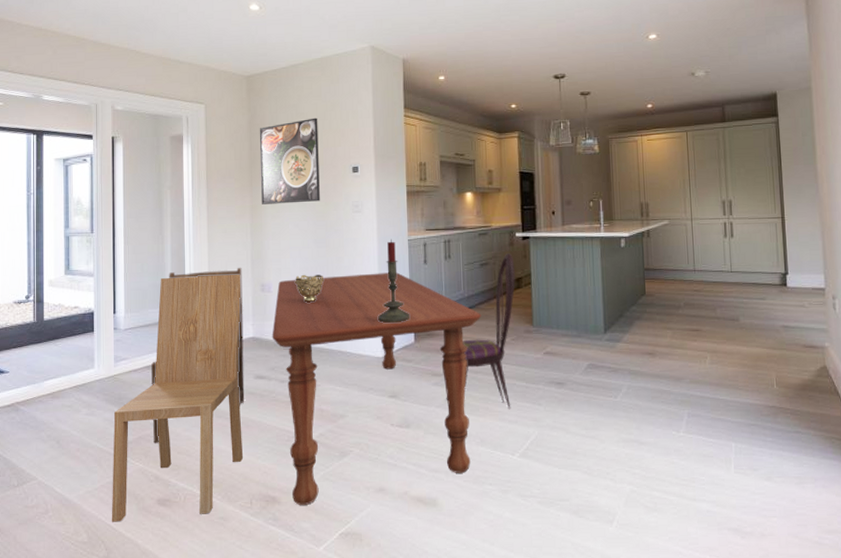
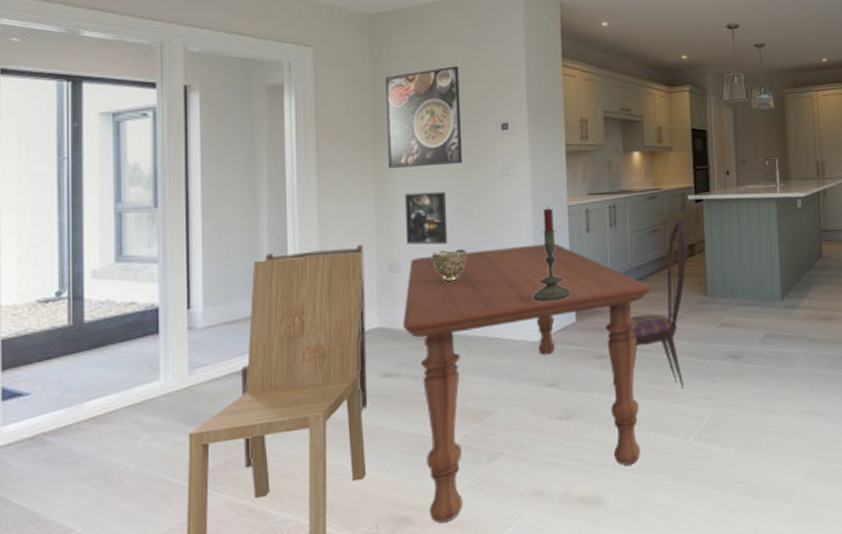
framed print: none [275,225,308,270] -> present [405,191,448,245]

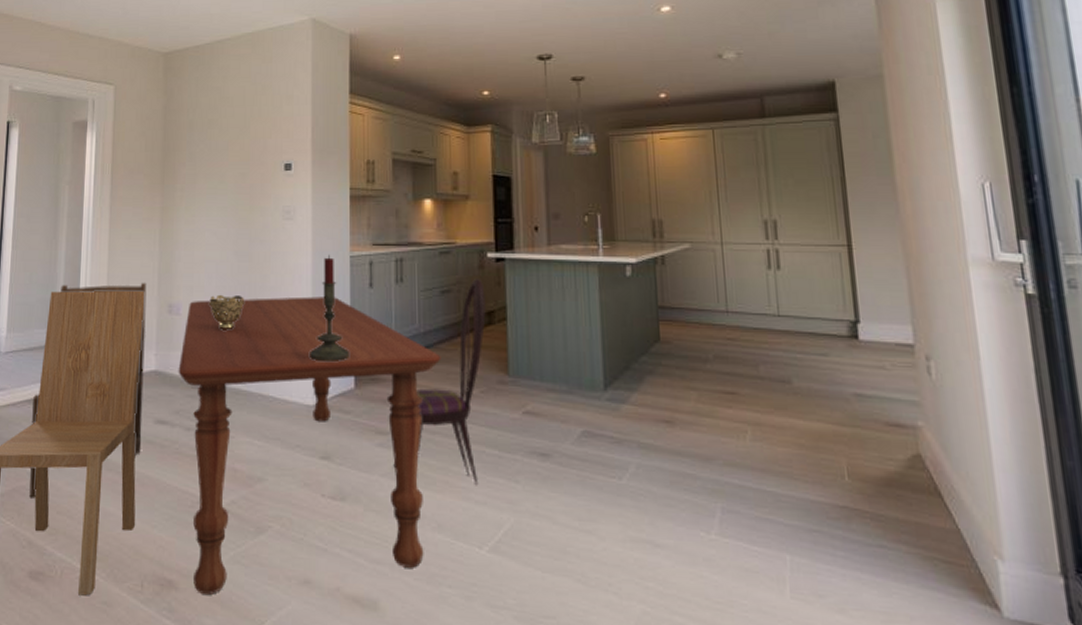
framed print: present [384,66,462,168] -> none [174,103,245,206]
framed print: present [405,191,448,245] -> none [187,233,227,288]

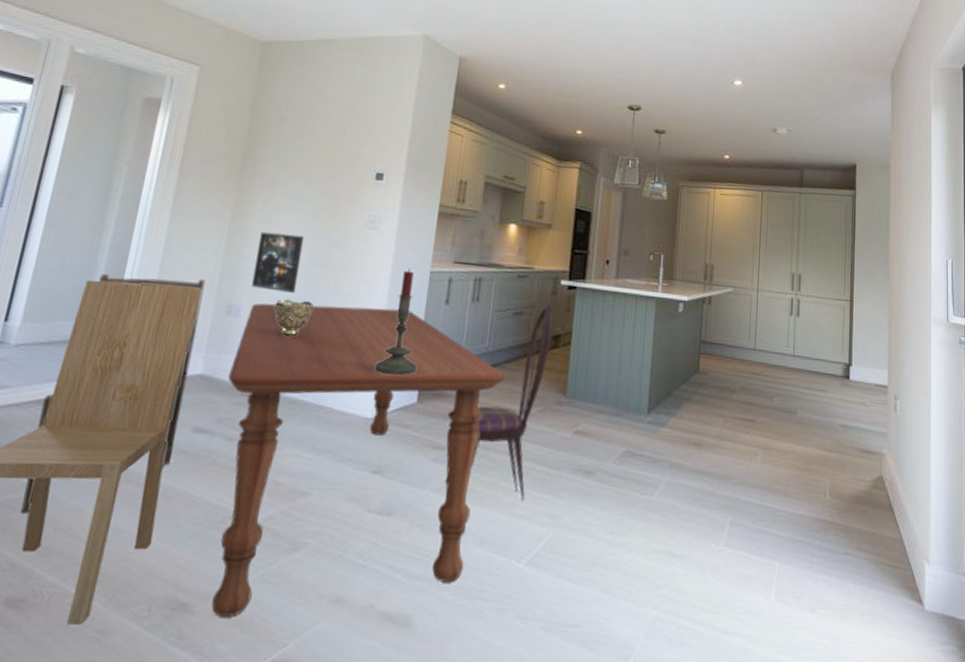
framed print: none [187,233,227,288] -> present [252,231,305,293]

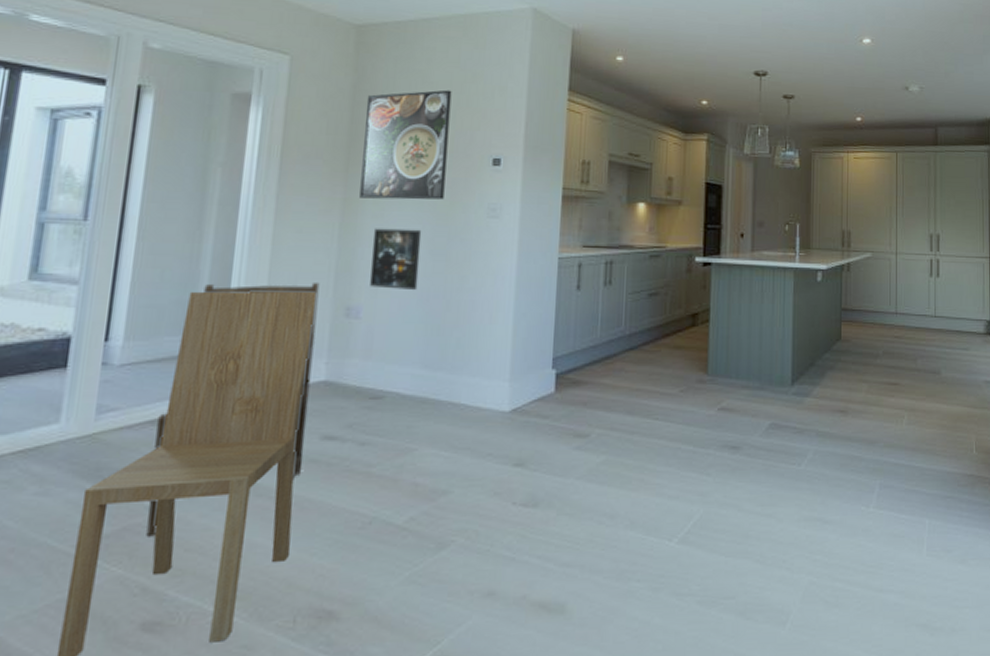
dining table: present [212,303,506,617] -> none [353,299,645,621]
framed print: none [250,106,344,209] -> present [359,89,452,200]
decorative bowl: present [274,298,314,337] -> none [396,296,439,335]
candle: present [375,268,418,376] -> none [508,255,553,367]
dining chair: present [445,304,555,500] -> none [590,282,691,480]

